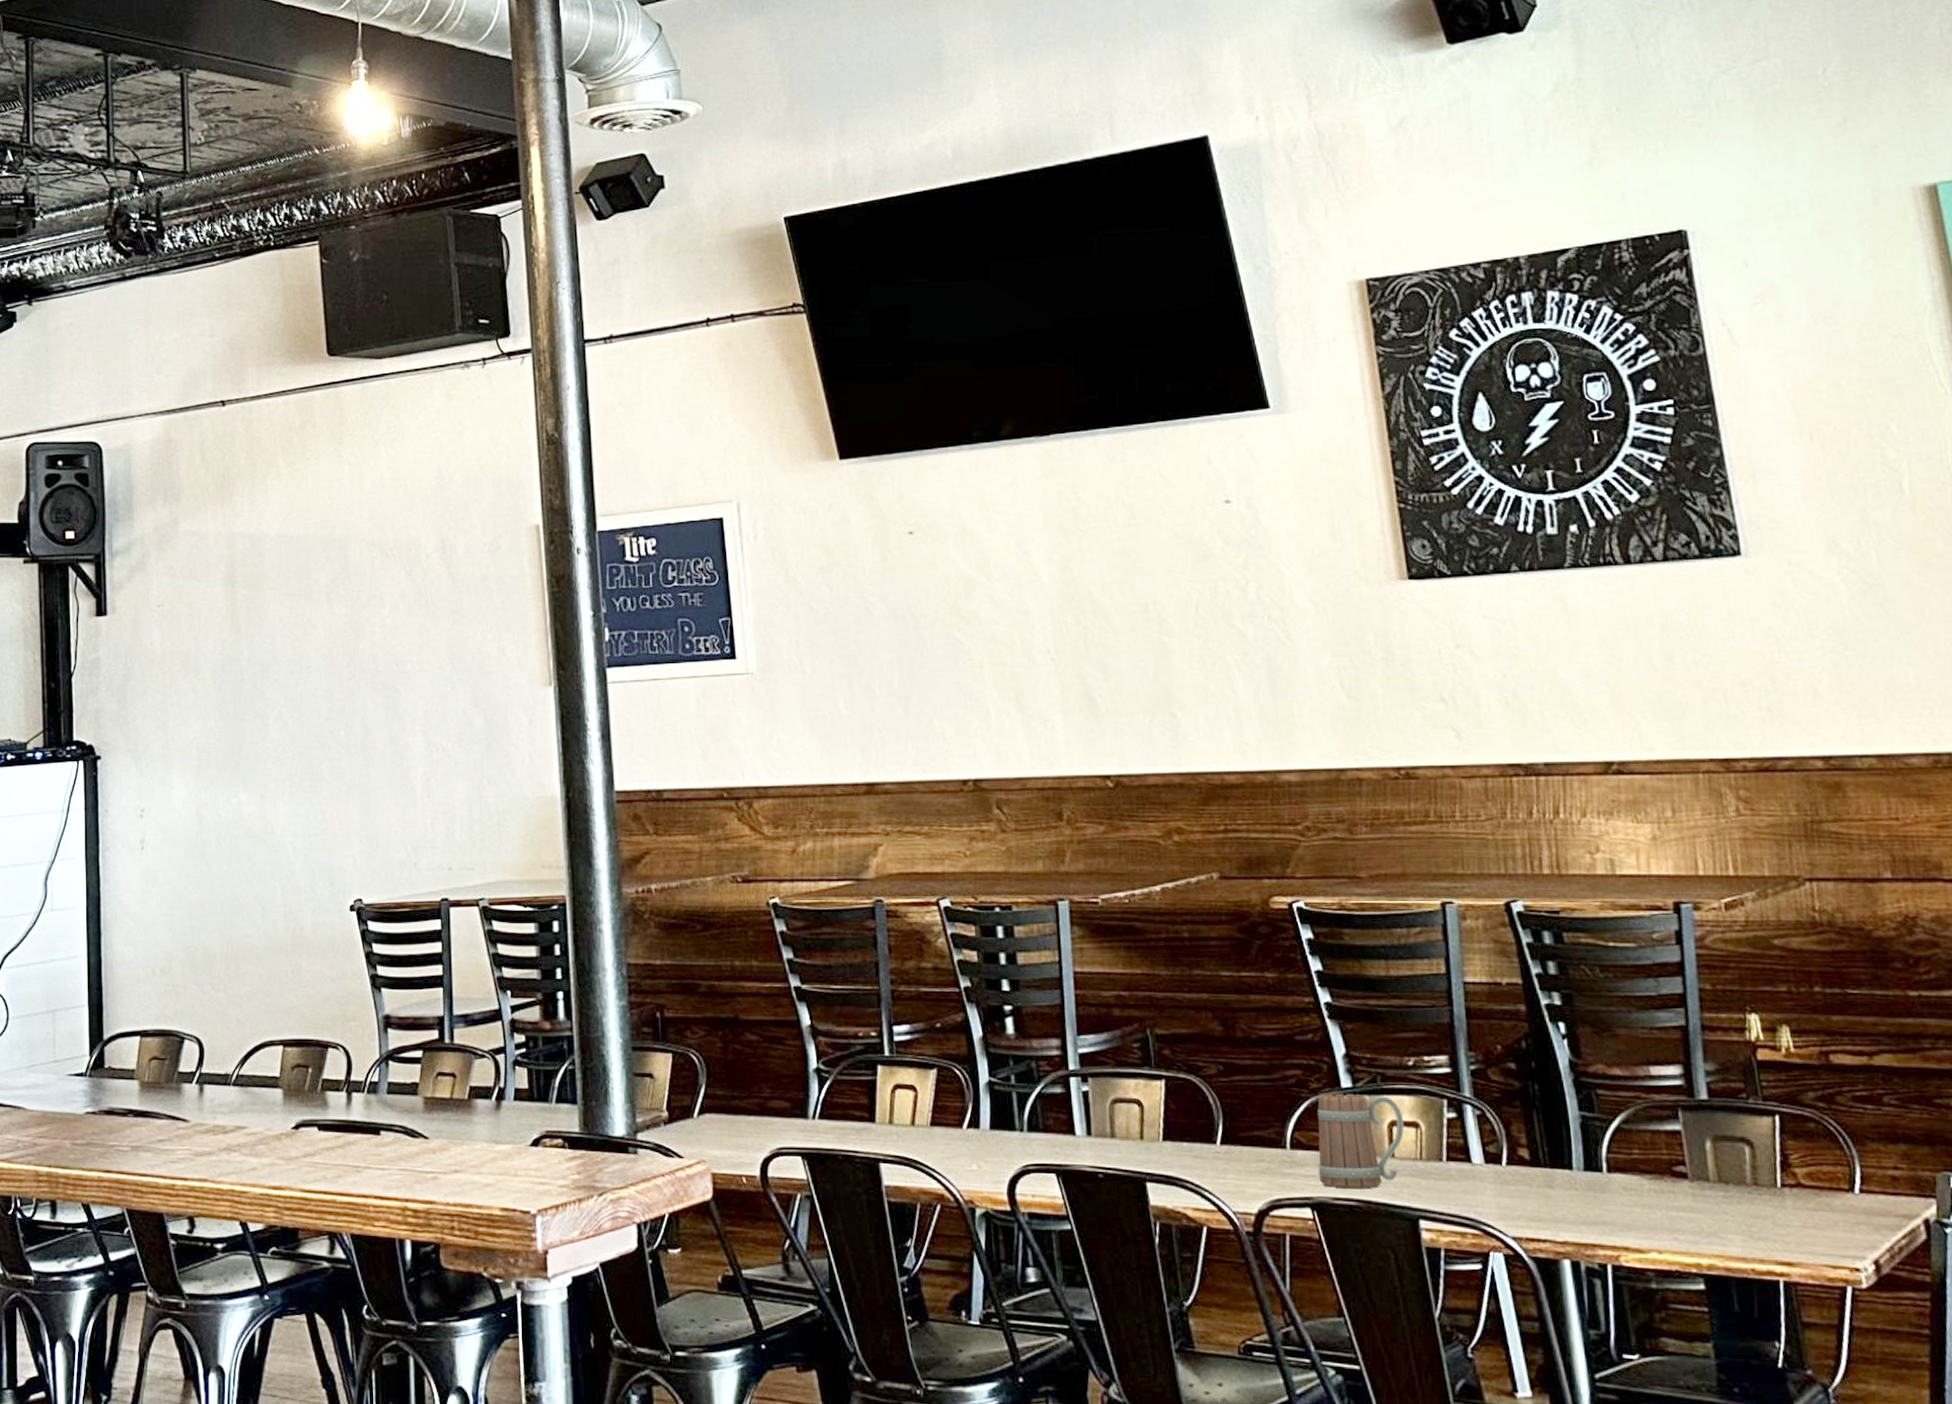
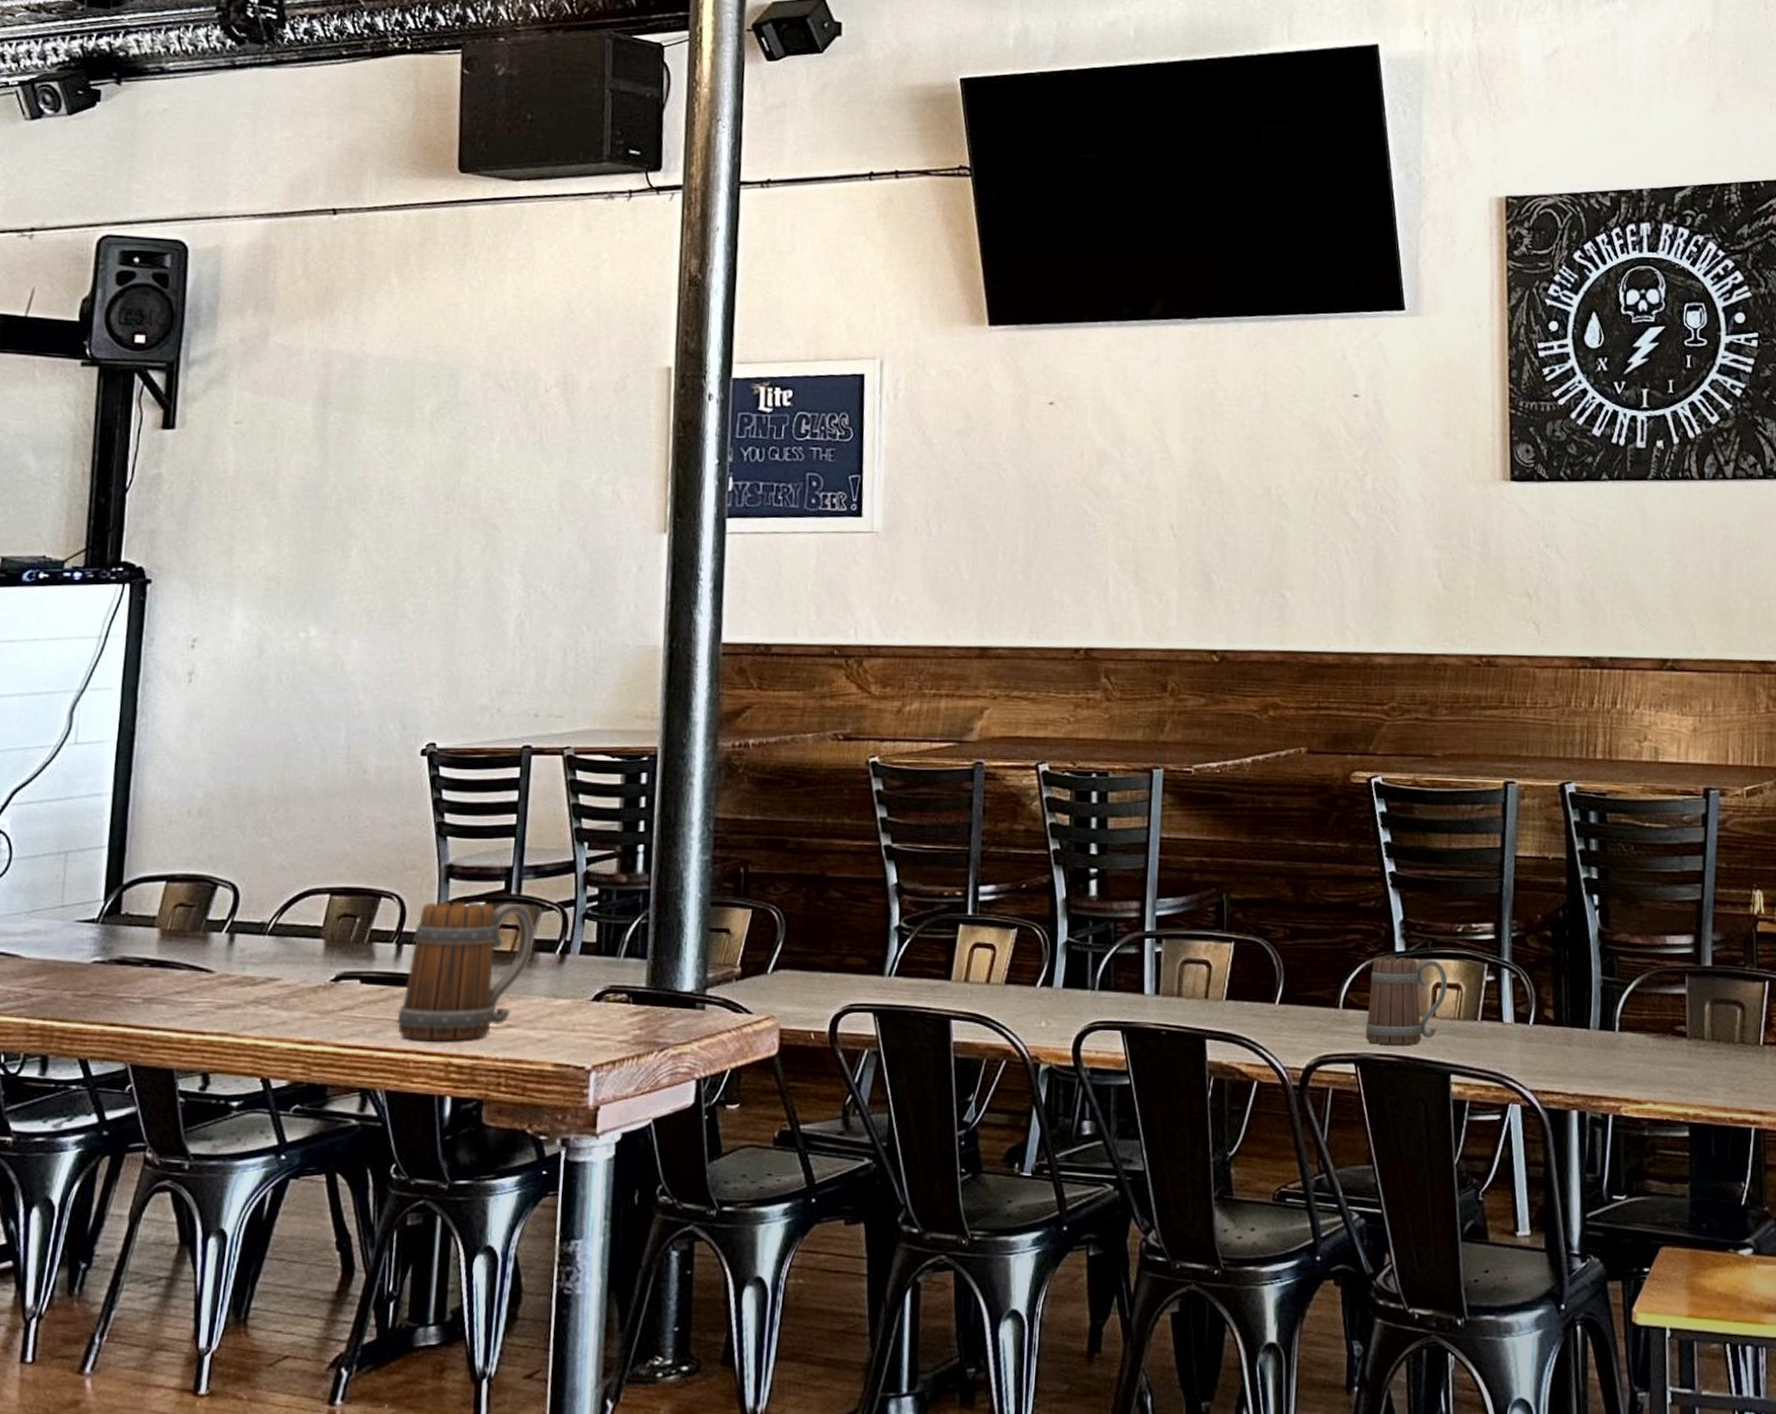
beer mug: none [354,1051,471,1187] -> present [397,901,535,1042]

